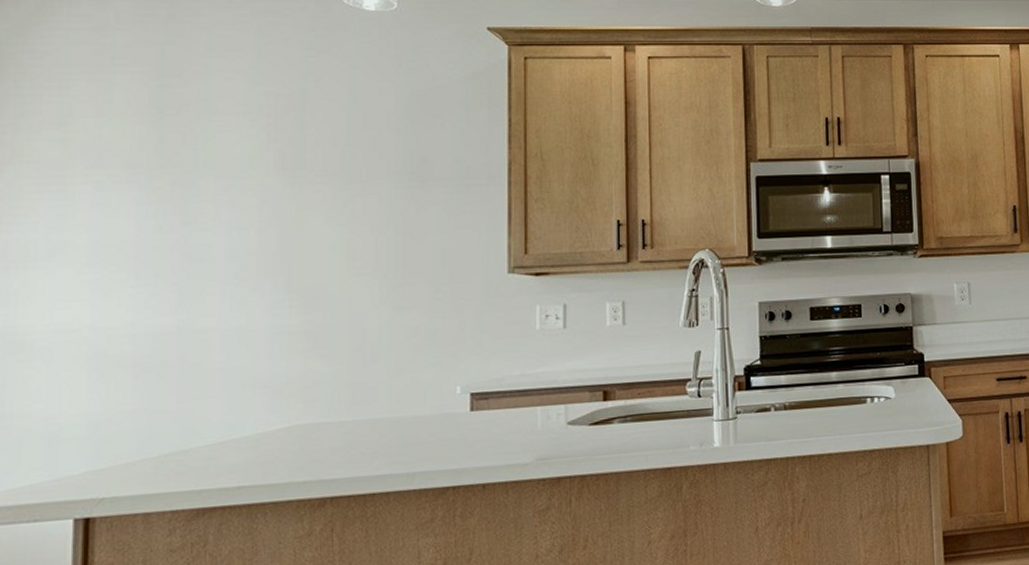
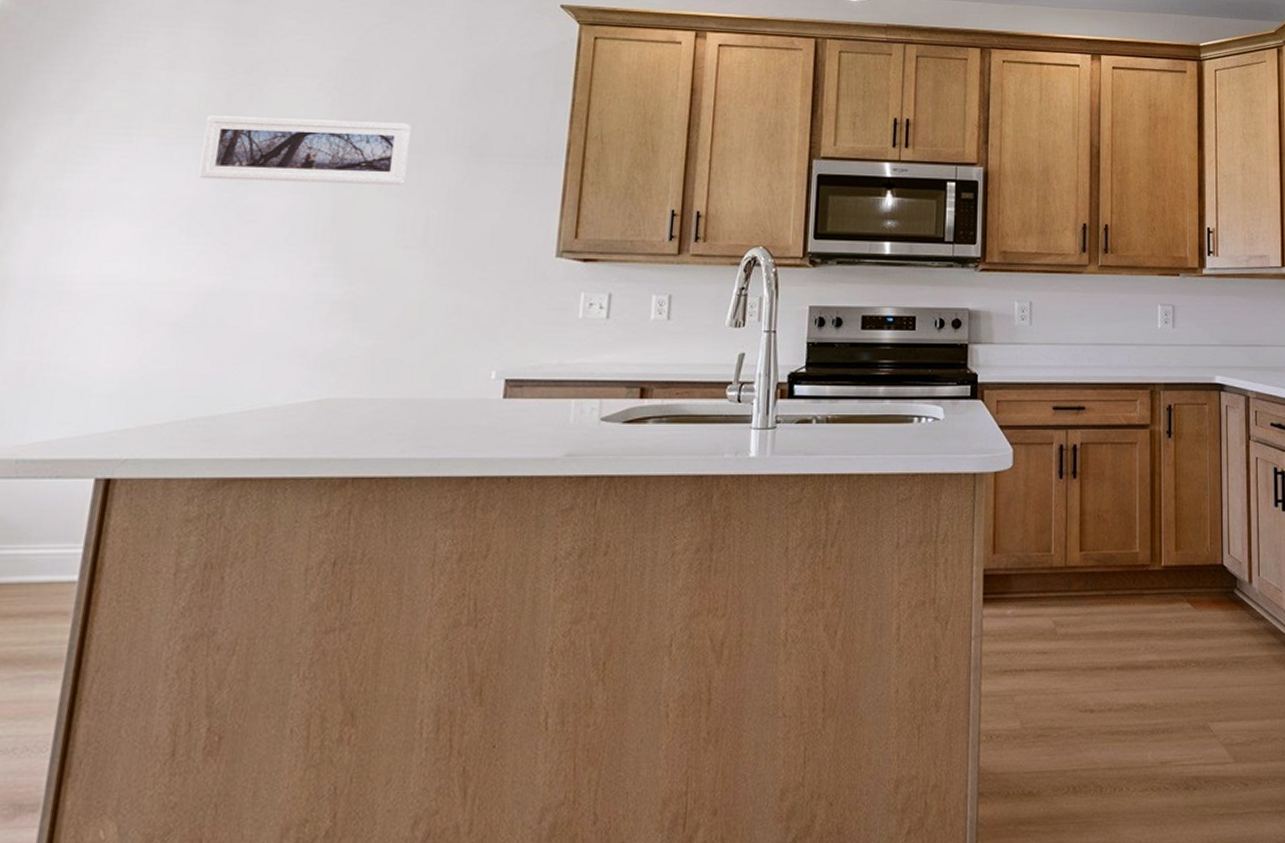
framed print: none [140,154,350,222] -> present [198,115,411,185]

